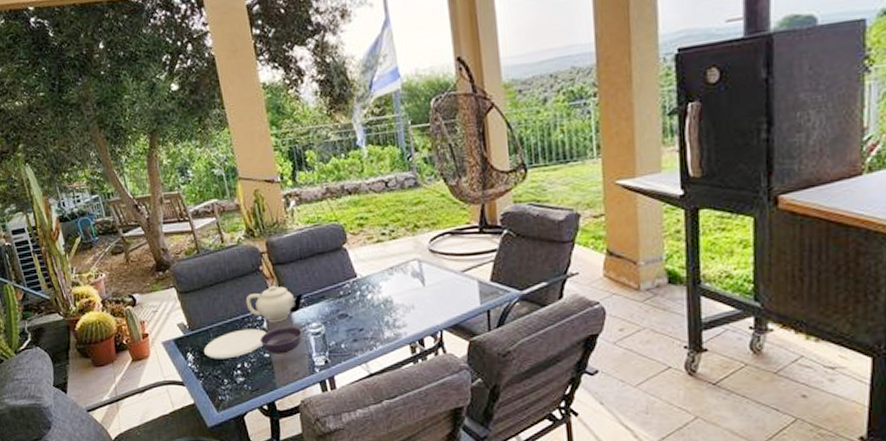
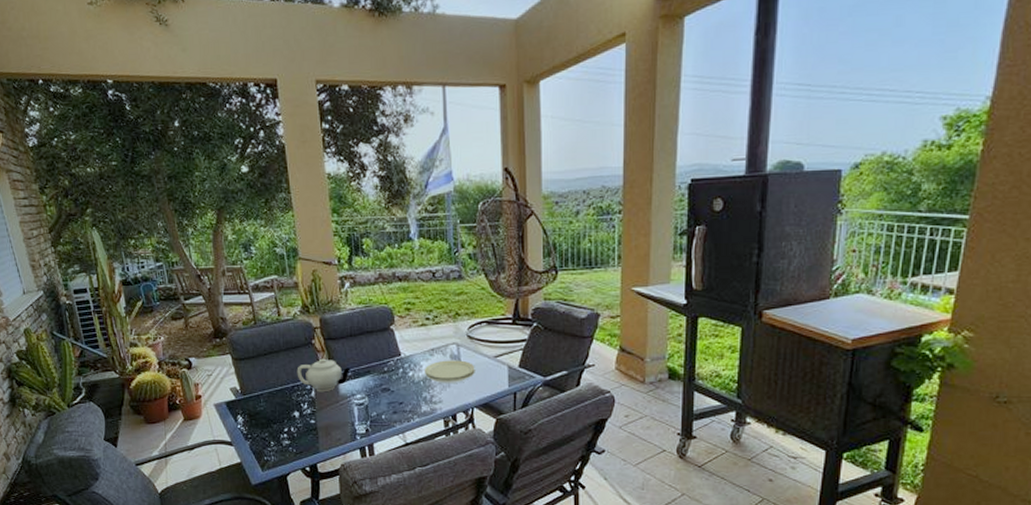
plate: present [203,328,267,359] -> none [253,396,314,423]
bowl: present [259,326,303,356] -> none [307,396,348,423]
plate: none [385,277,441,306] -> present [425,360,475,384]

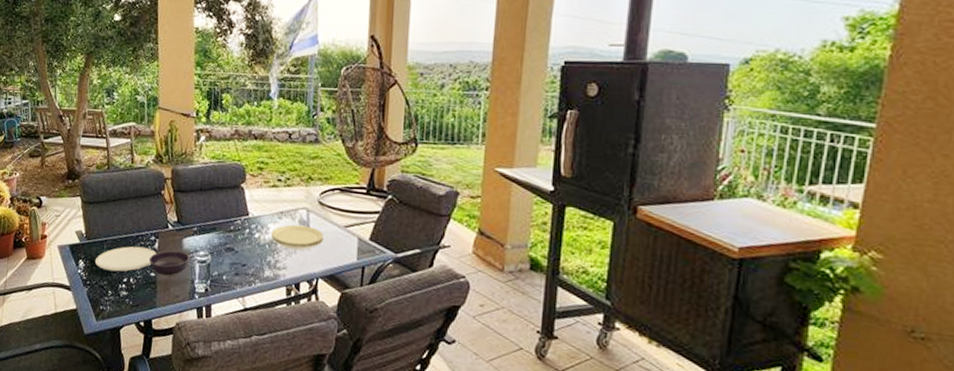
plate: none [253,396,314,423] -> present [94,246,157,272]
teapot: present [297,358,351,392] -> none [142,210,197,246]
bowl: none [307,396,348,423] -> present [148,250,190,277]

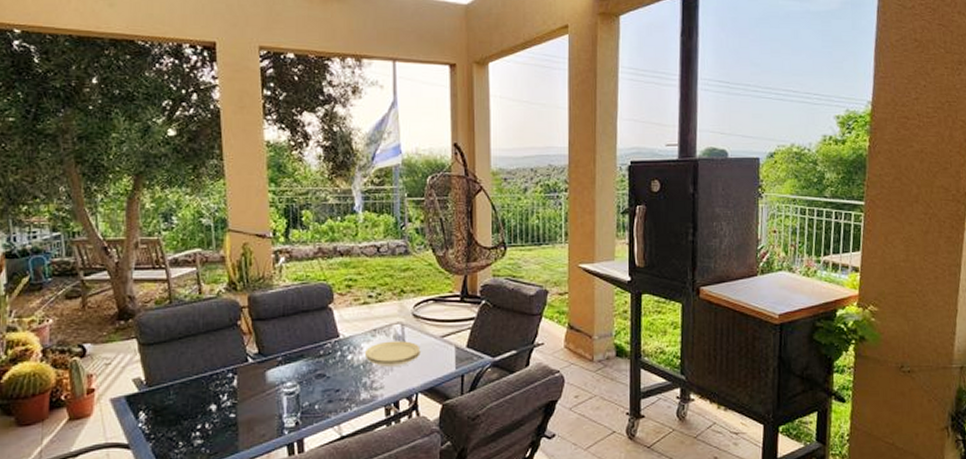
plate: present [94,246,157,272] -> none [159,386,236,419]
bowl: present [148,250,190,277] -> none [226,385,276,416]

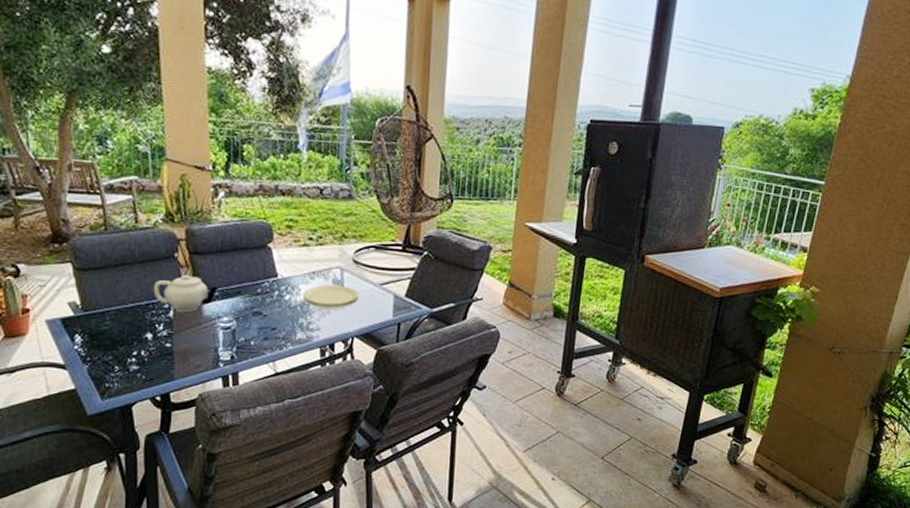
teapot: none [217,341,281,381] -> present [153,274,218,313]

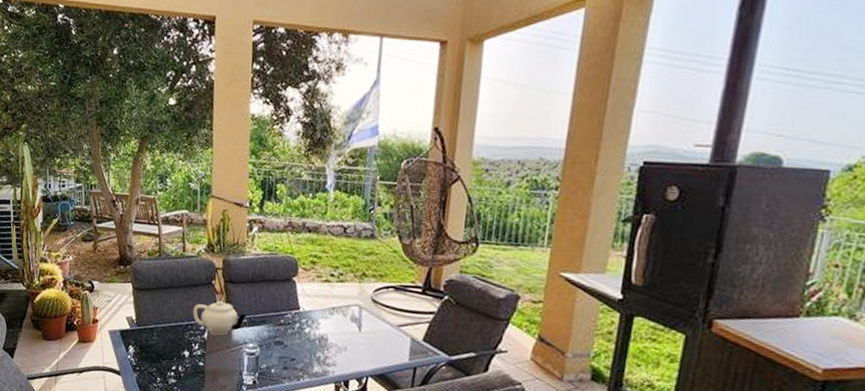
plate: present [303,284,359,311] -> none [322,321,376,348]

